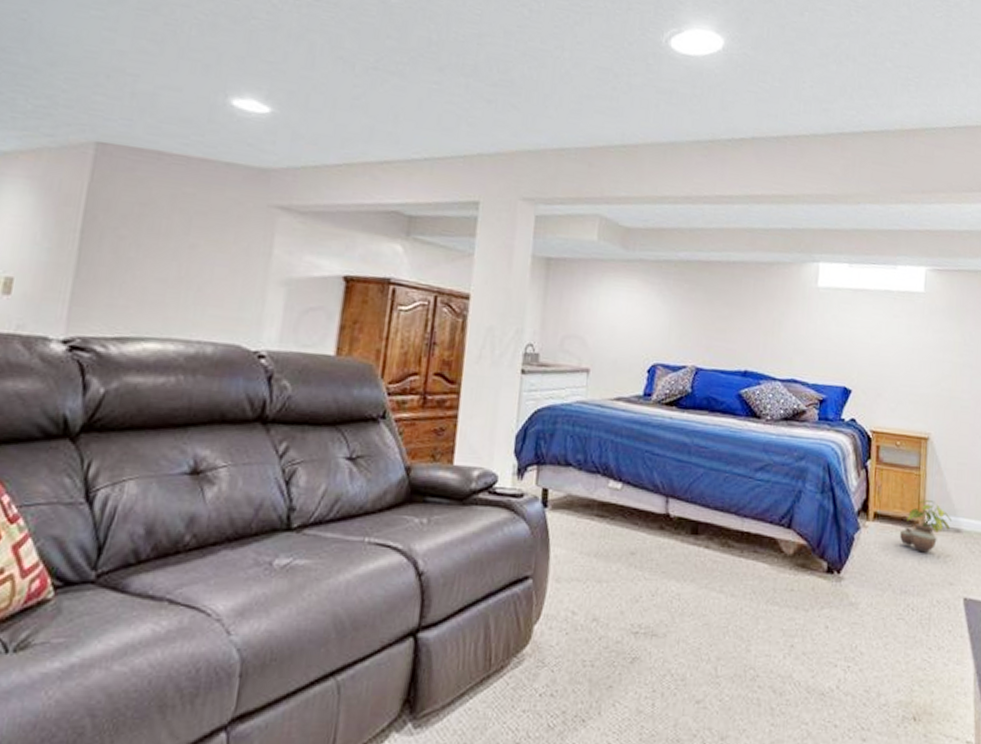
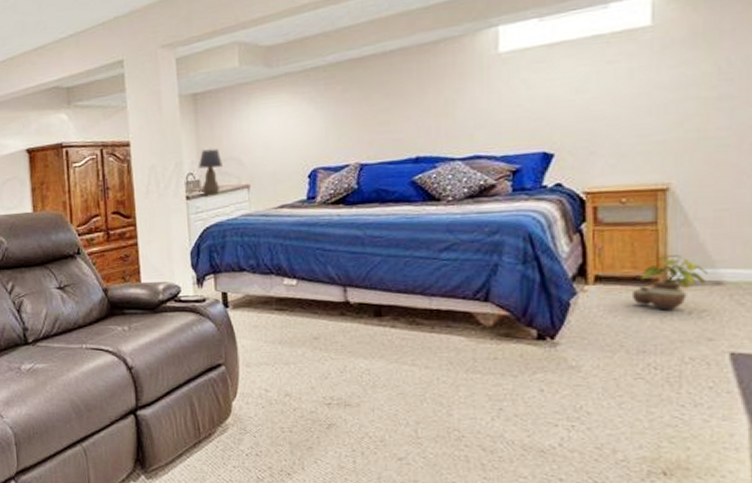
table lamp: none [539,320,566,374] -> present [197,148,223,196]

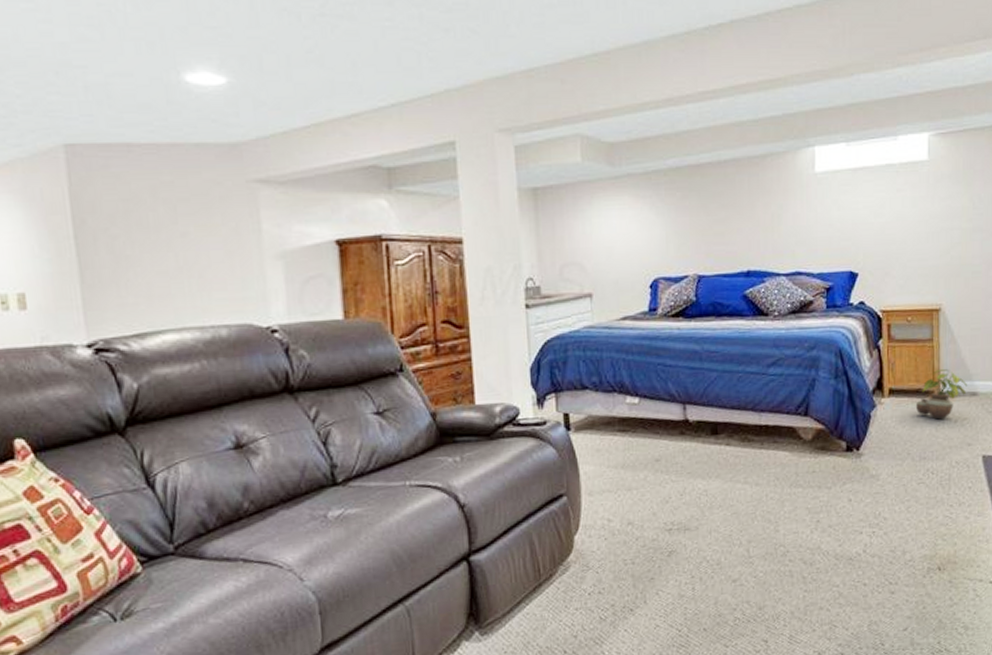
table lamp: present [197,148,223,196] -> none [538,250,564,305]

